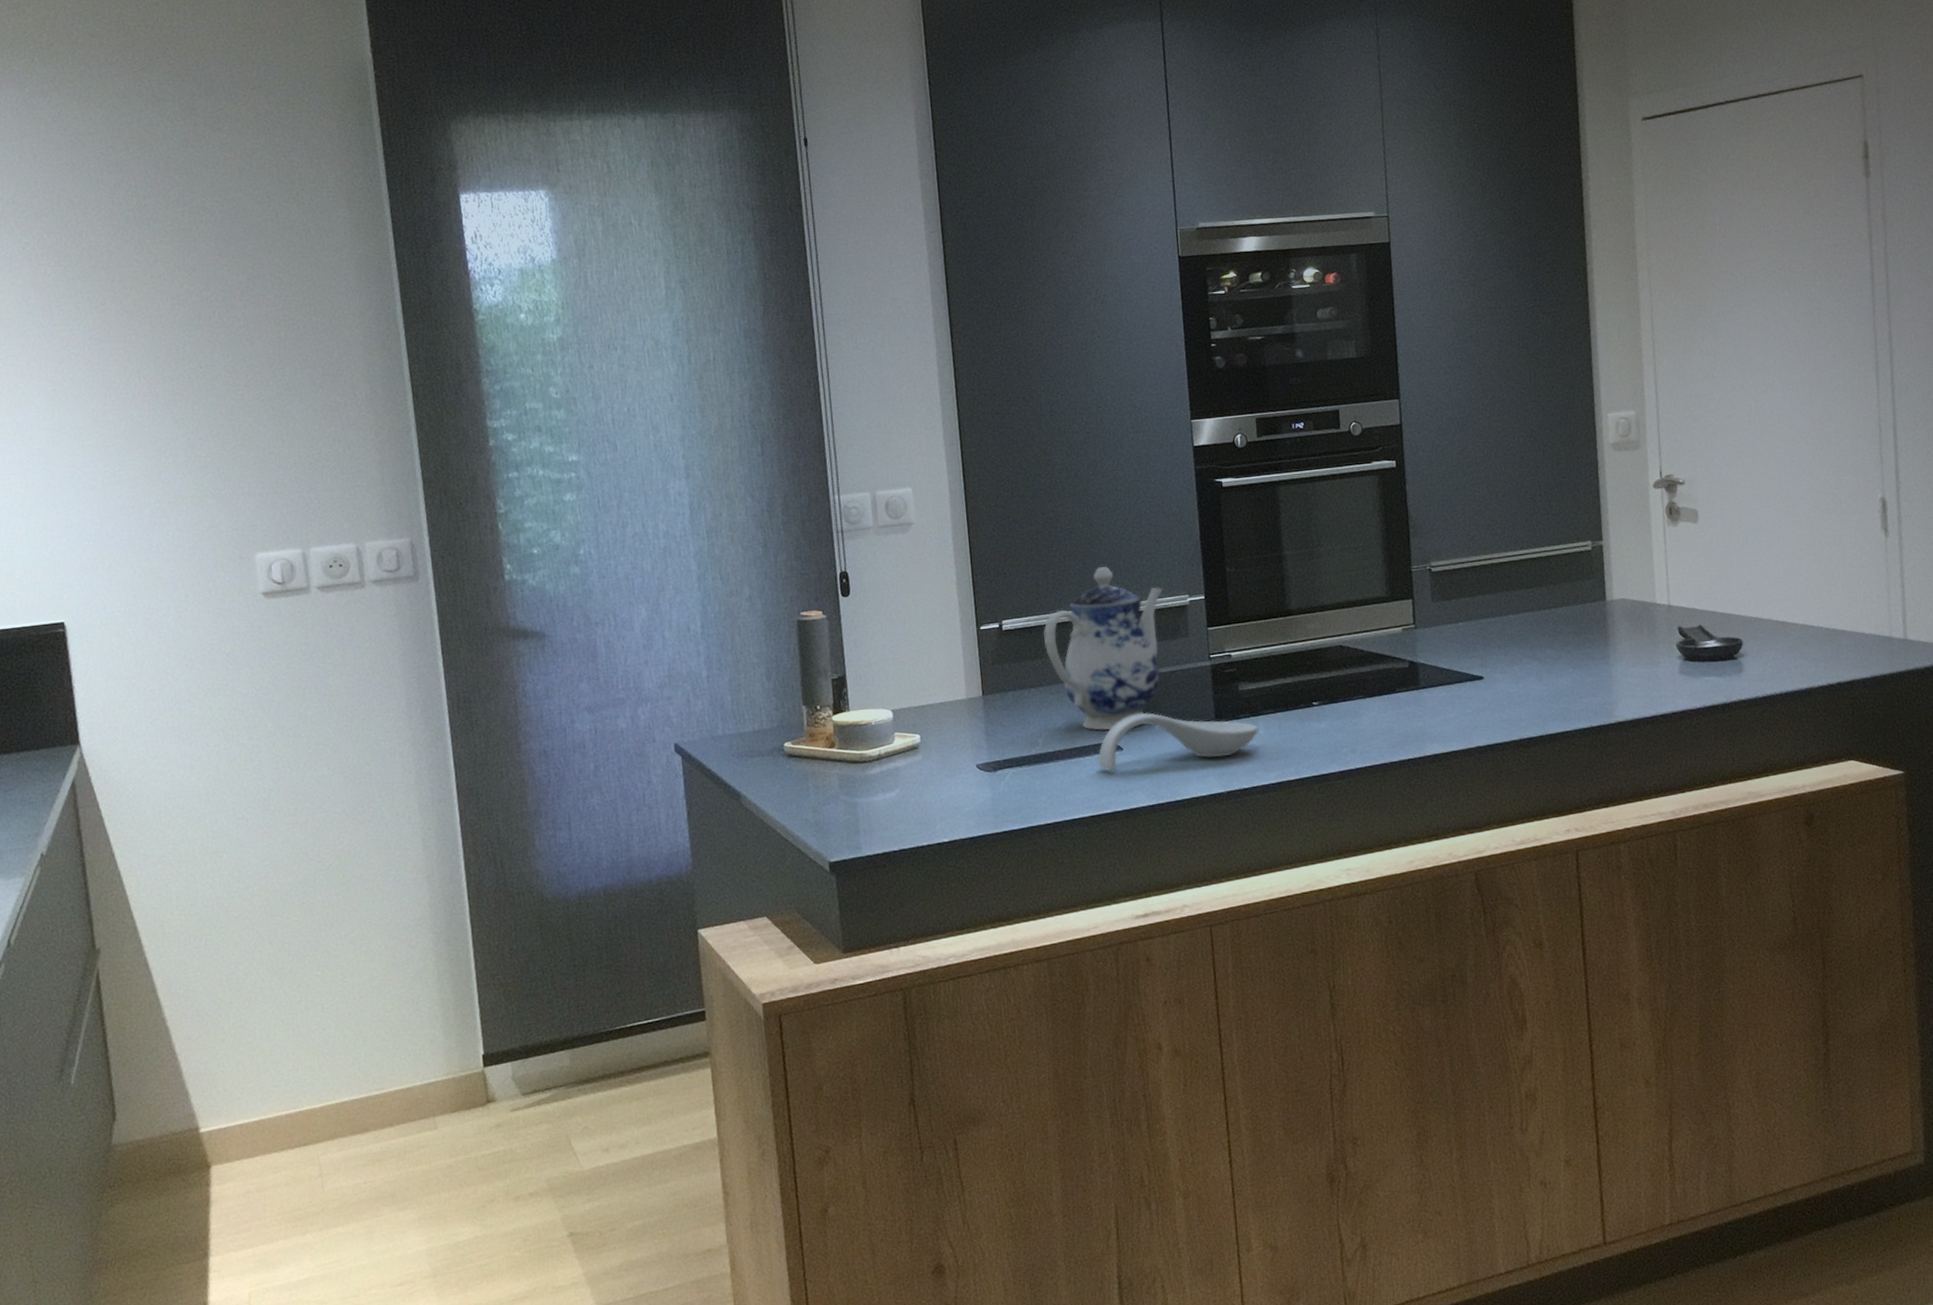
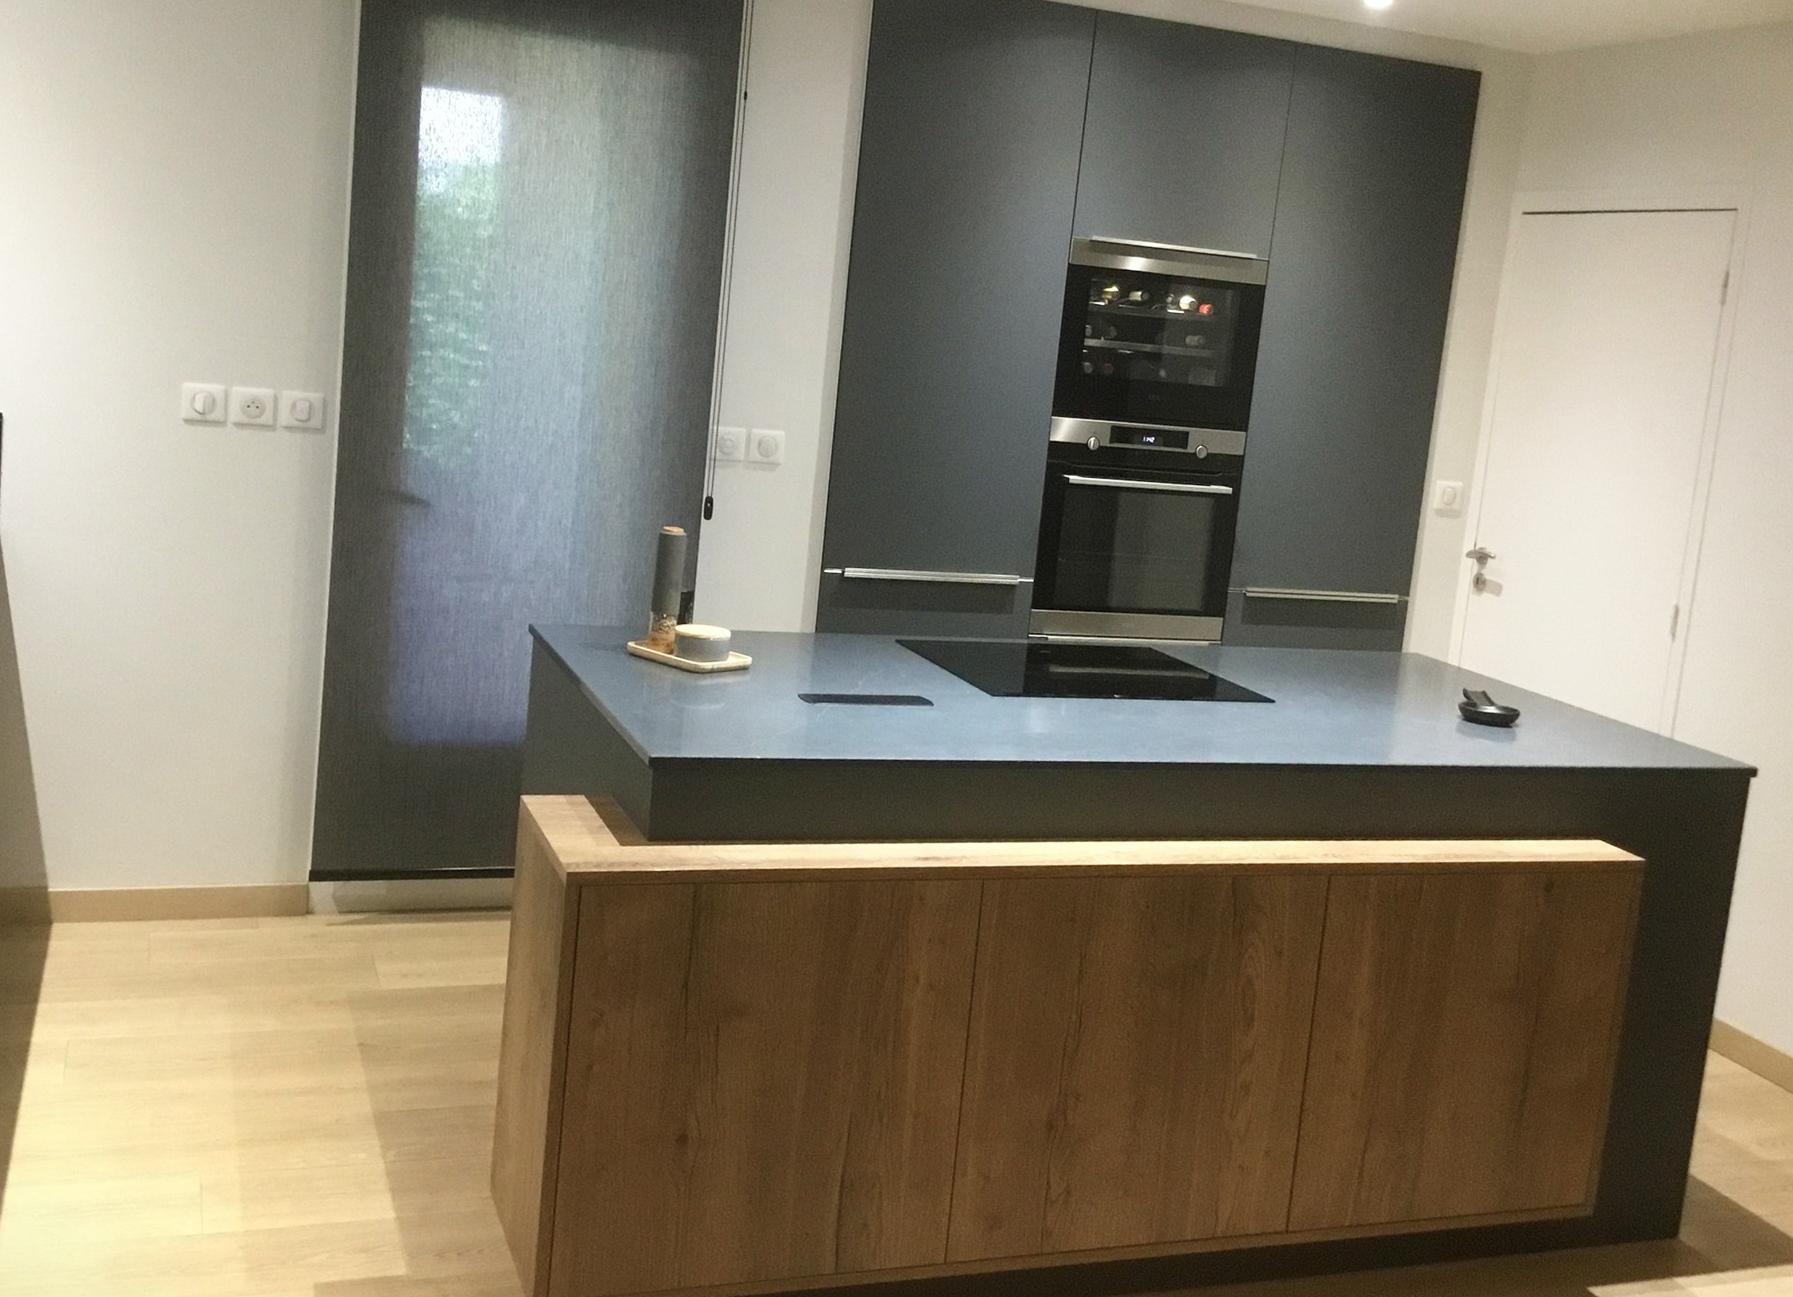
teapot: present [1043,567,1164,731] -> none [880,535,998,685]
spoon rest: present [1098,713,1259,772] -> none [909,675,1061,729]

